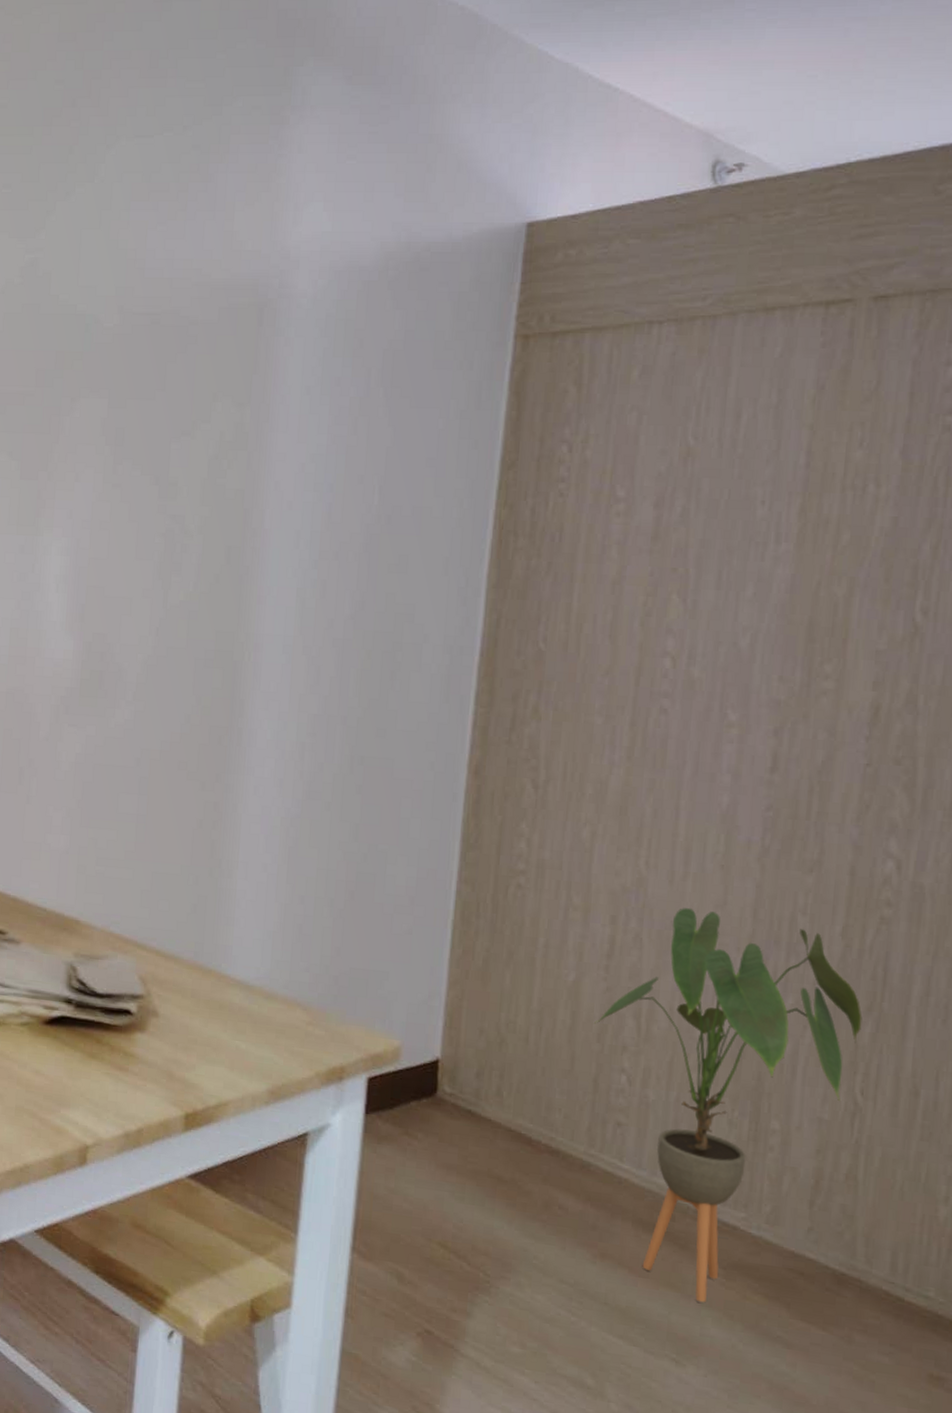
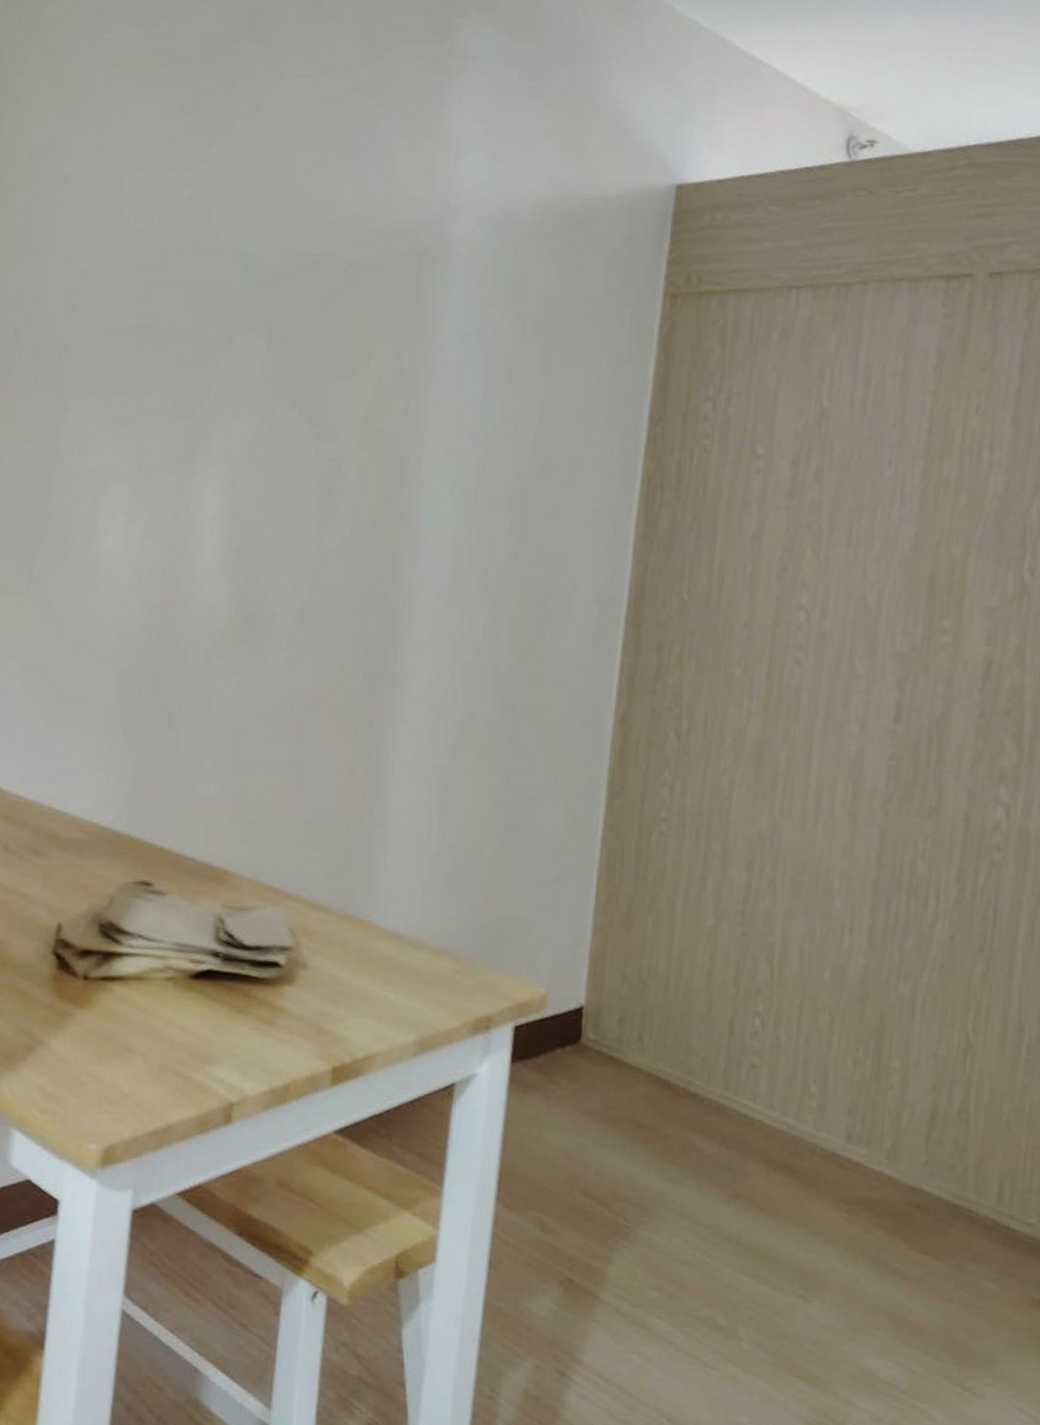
house plant: present [594,908,862,1303] -> none [731,854,975,1239]

